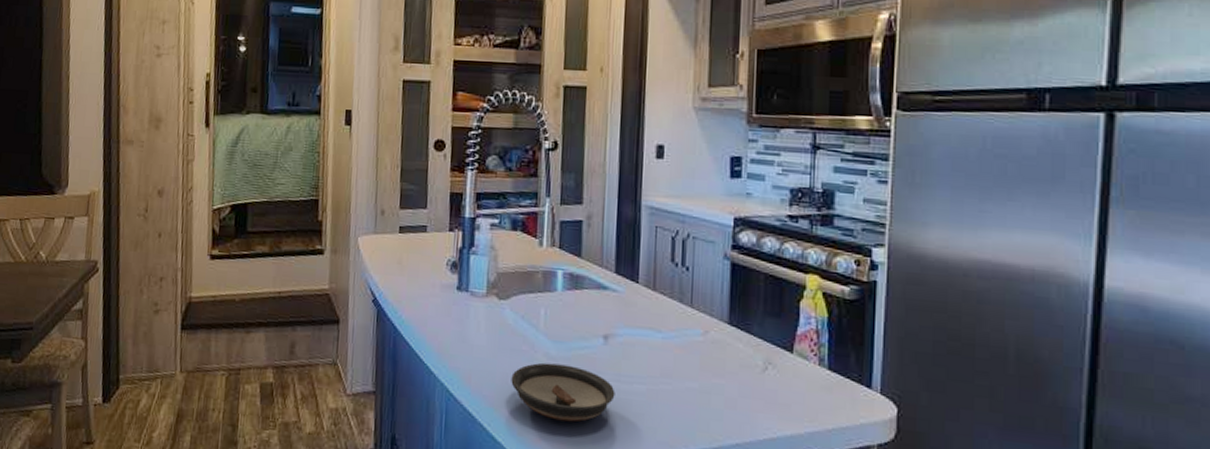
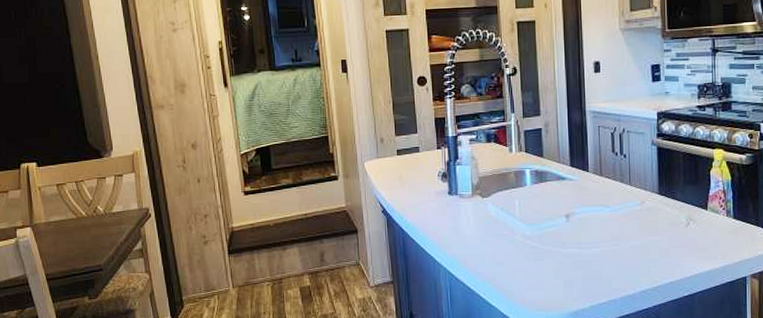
saucer: present [511,362,615,422] -> none [498,241,578,284]

